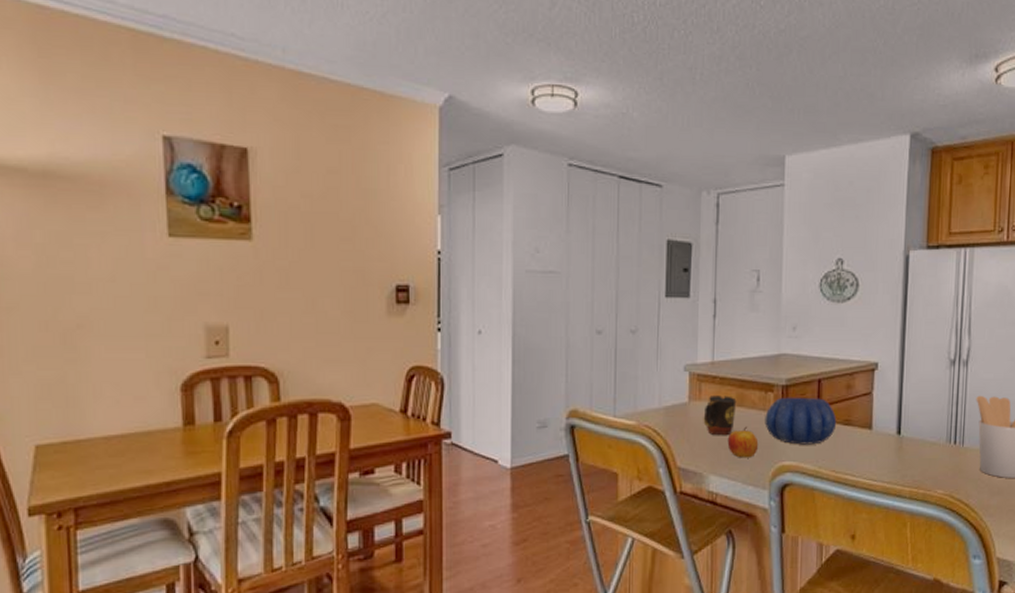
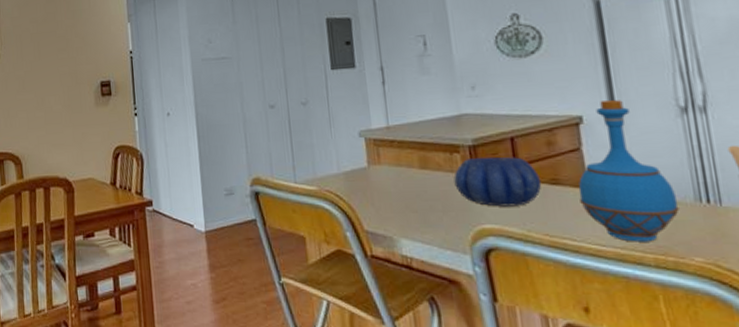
mug: present [703,396,737,436] -> none [385,158,421,199]
apple: present [727,426,759,458] -> none [415,189,452,221]
bottle: none [864,350,935,477] -> present [578,100,680,242]

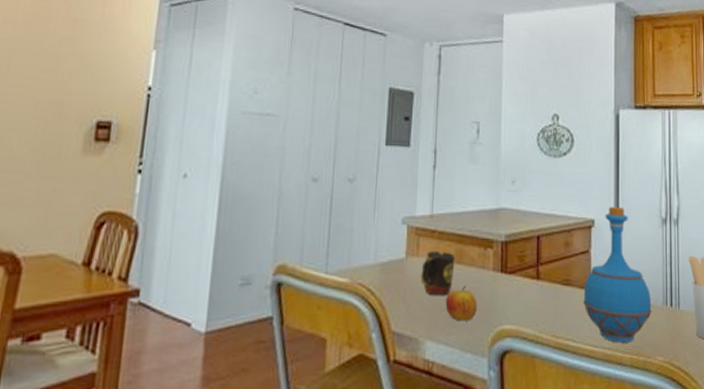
mug: none [385,158,421,199] -> present [420,251,456,296]
apple: none [415,189,452,221] -> present [445,285,478,321]
decorative bowl: present [454,156,542,207] -> none [484,254,556,307]

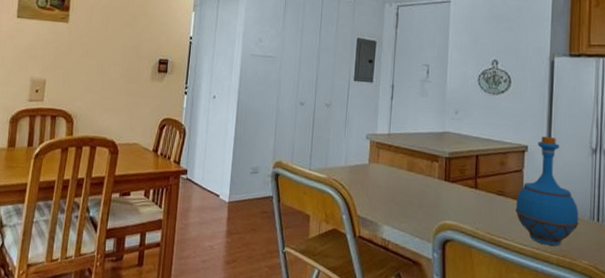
mug: present [420,251,456,296] -> none [380,160,408,194]
apple: present [445,285,478,321] -> none [399,188,425,215]

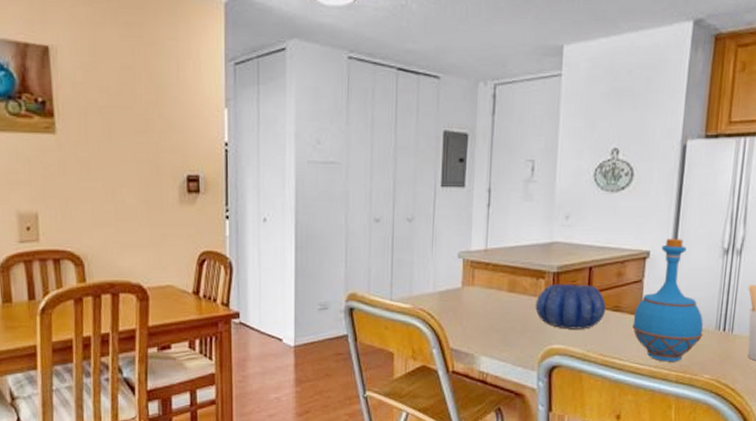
decorative bowl: none [430,167,492,209] -> present [535,283,607,330]

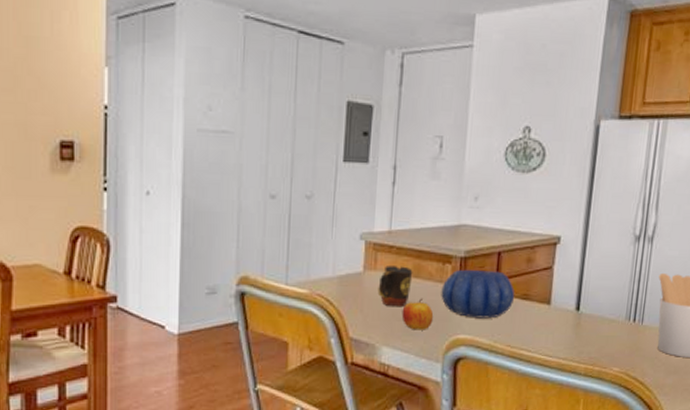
mug: none [475,281,509,320] -> present [377,266,413,307]
apple: none [498,311,529,341] -> present [401,298,434,330]
bottle: present [632,239,704,362] -> none [541,224,614,354]

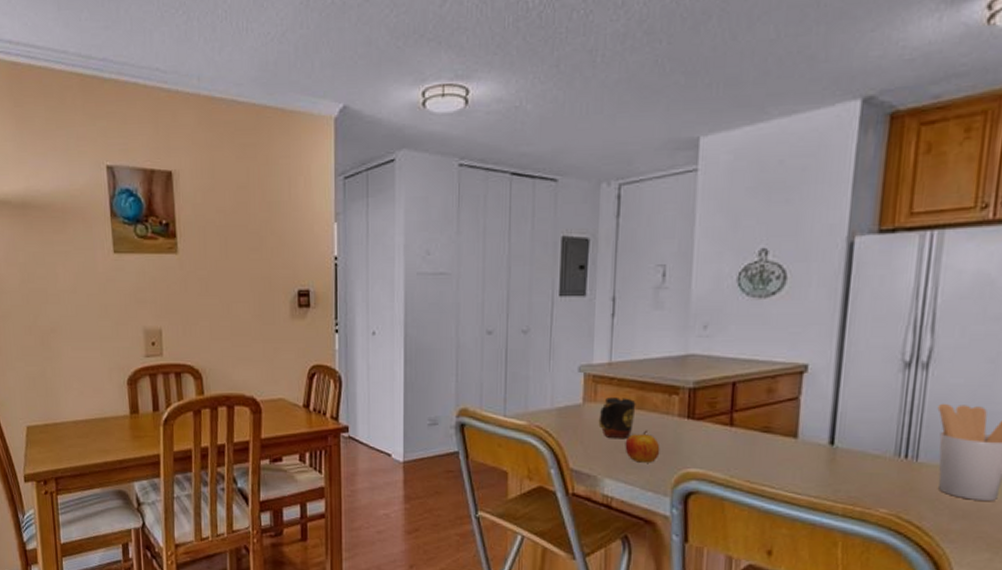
decorative bowl: present [441,269,515,319] -> none [668,400,754,452]

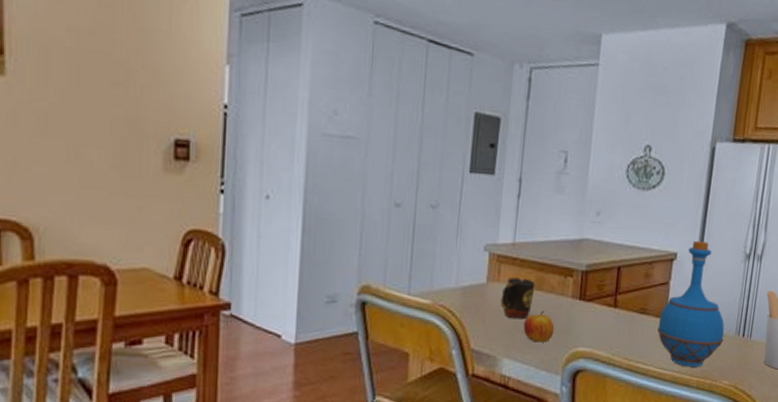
bottle: none [786,350,879,492] -> present [657,241,725,367]

